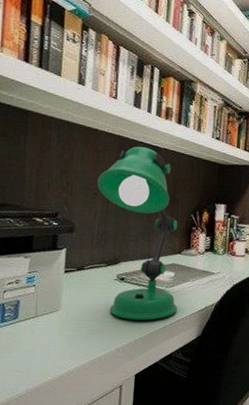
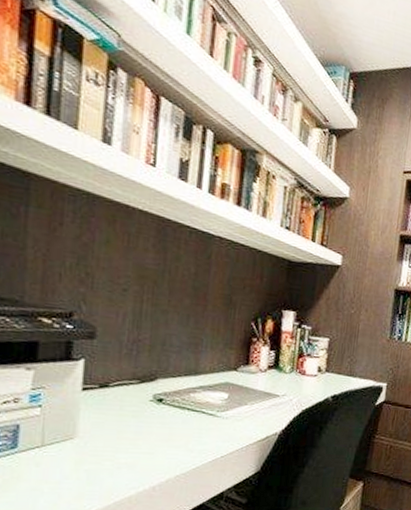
desk lamp: present [97,146,178,320] -> none [127,231,234,452]

